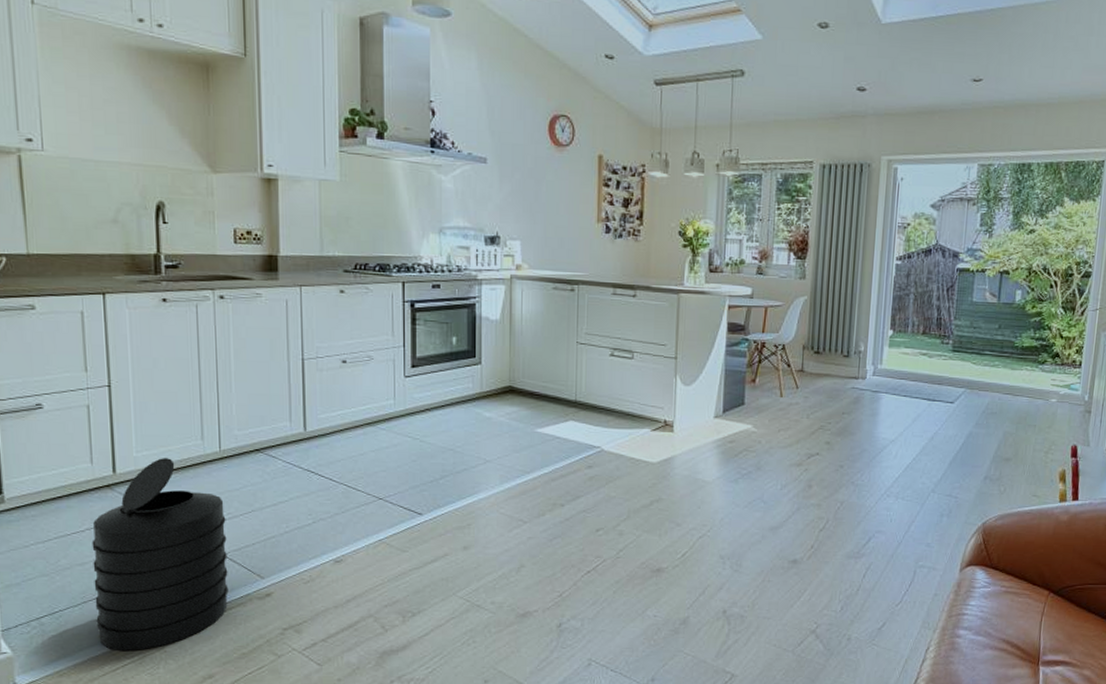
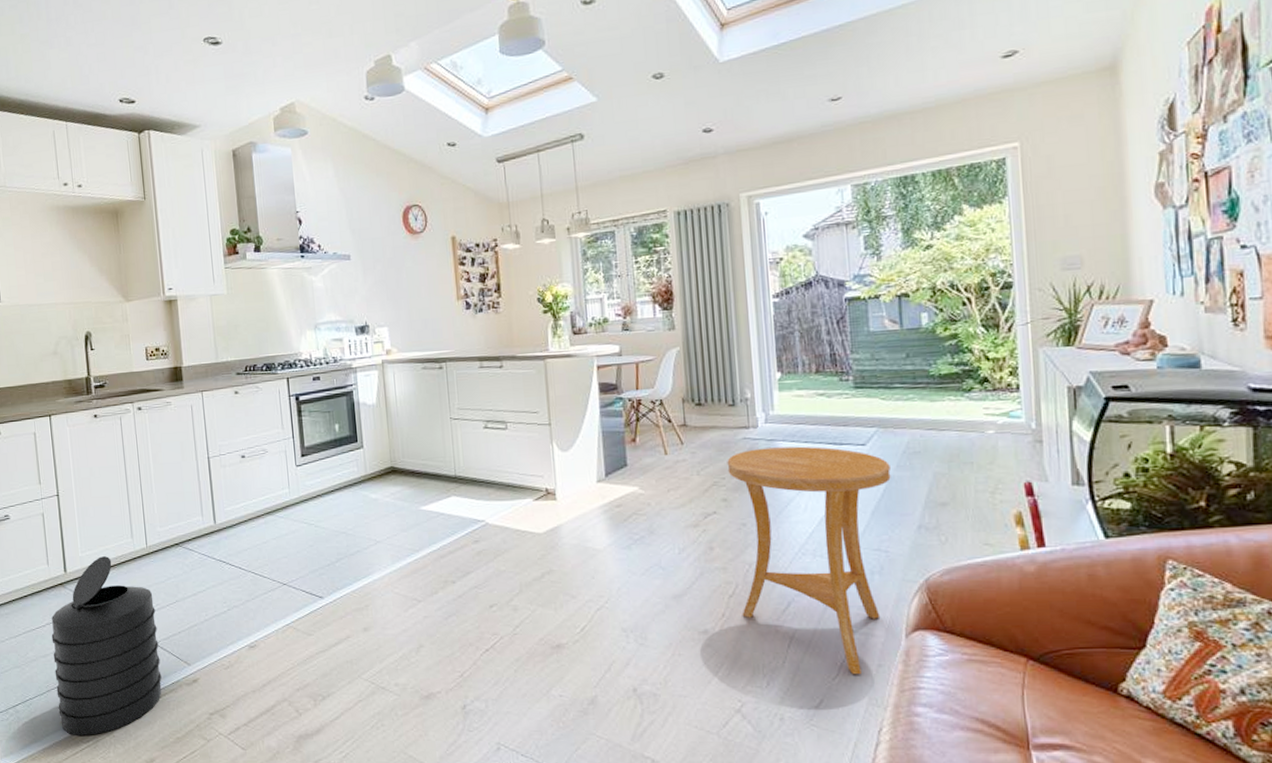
side table: none [828,398,971,602] -> present [727,446,891,675]

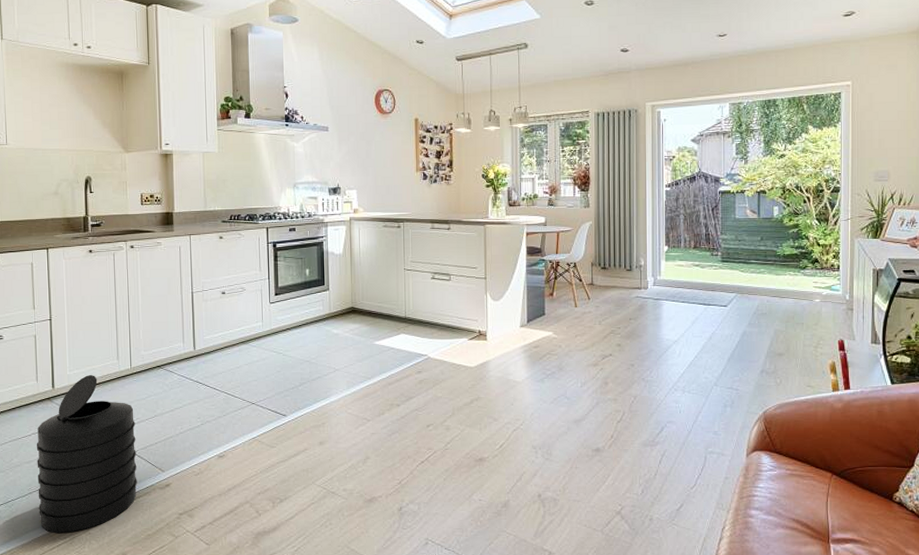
side table: present [727,446,891,675] -> none [622,305,744,485]

